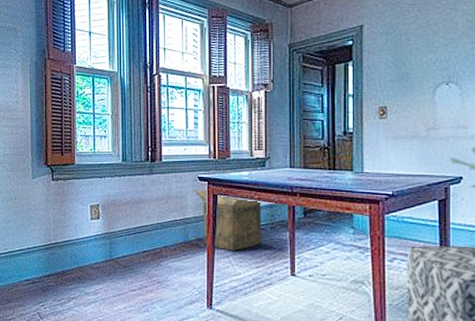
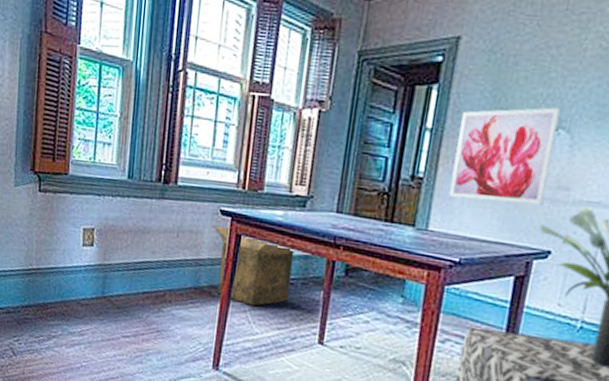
wall art: none [375,68,449,145] -> present [449,107,560,205]

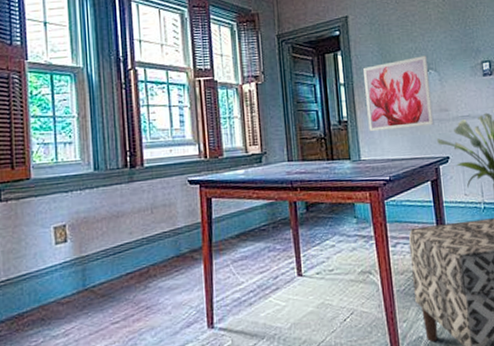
cardboard box: present [212,224,296,307] -> none [183,193,264,259]

